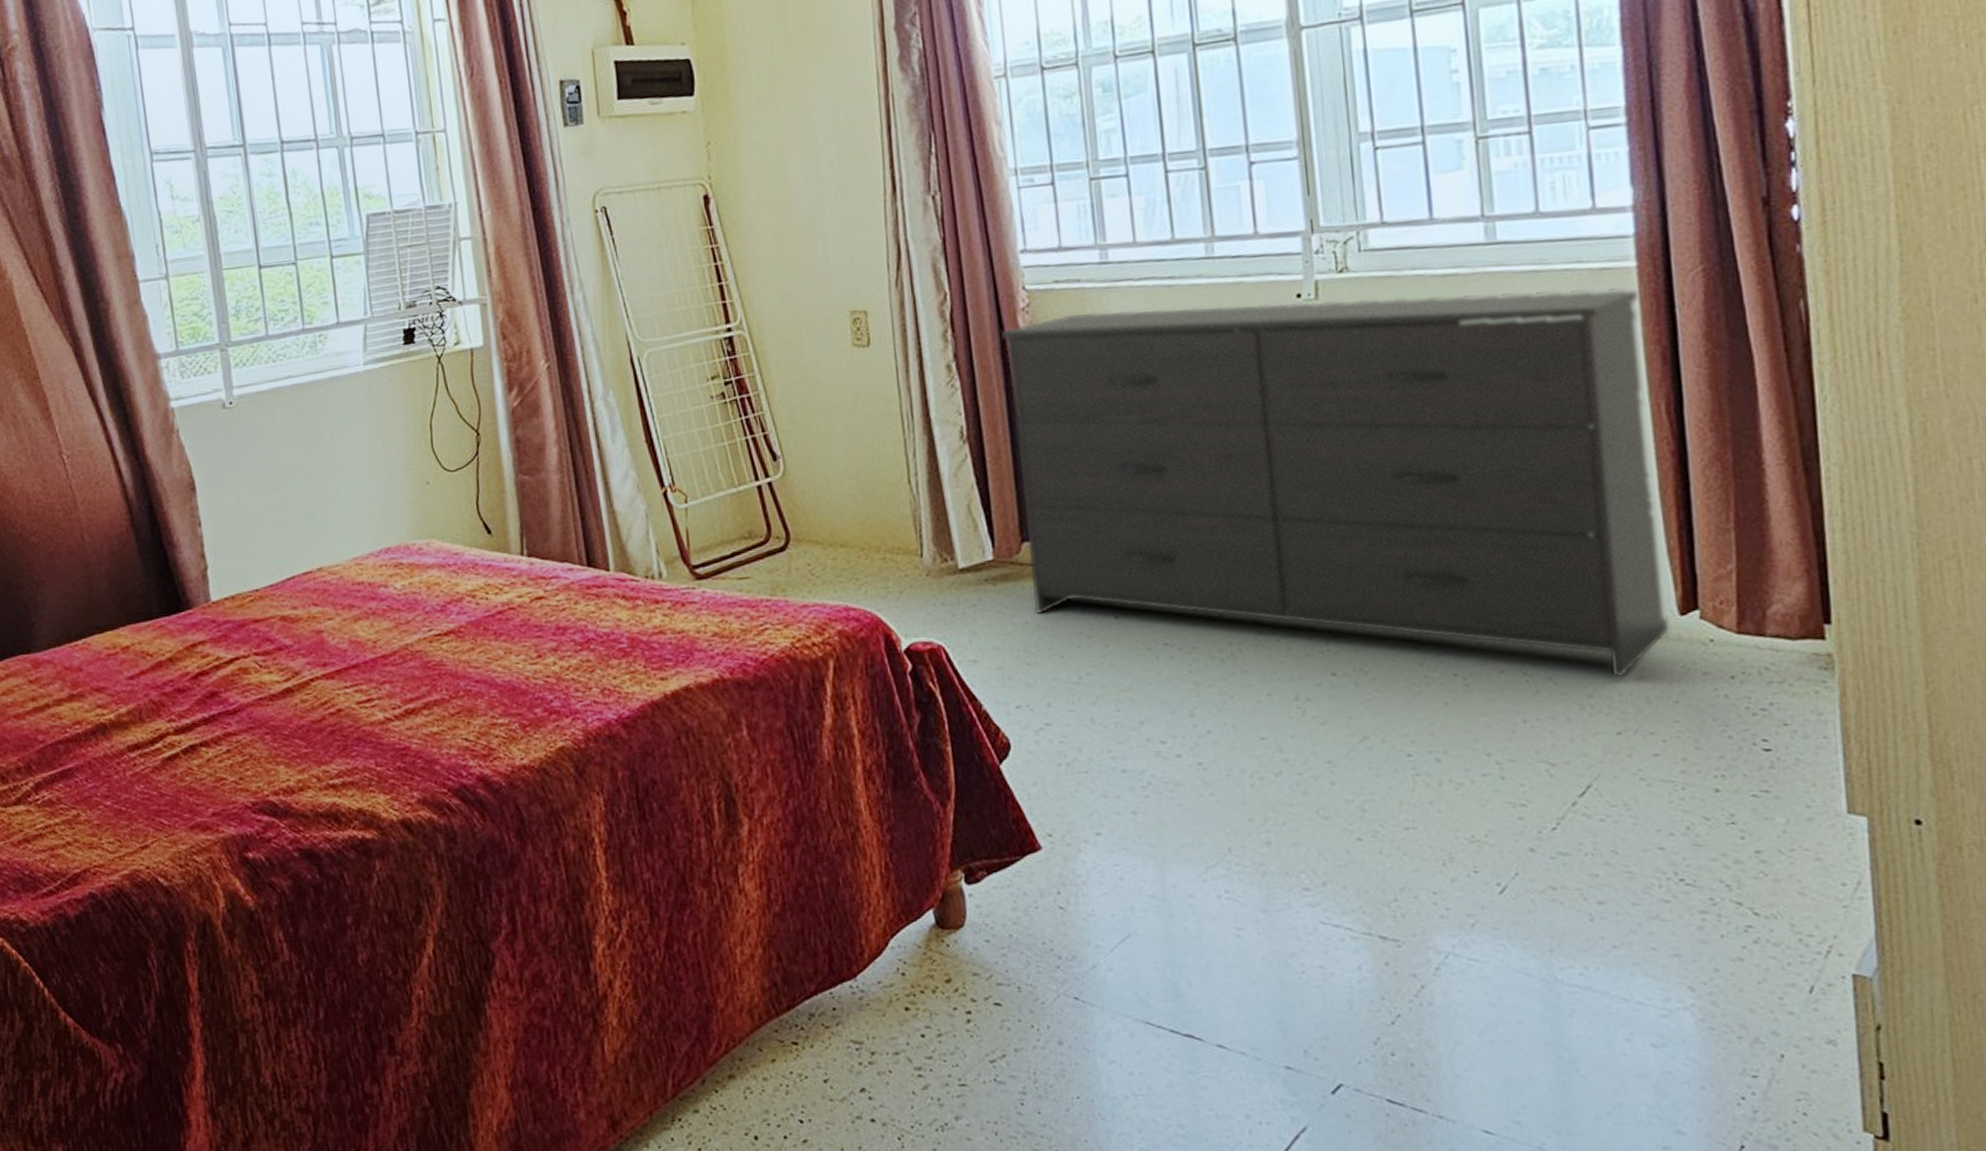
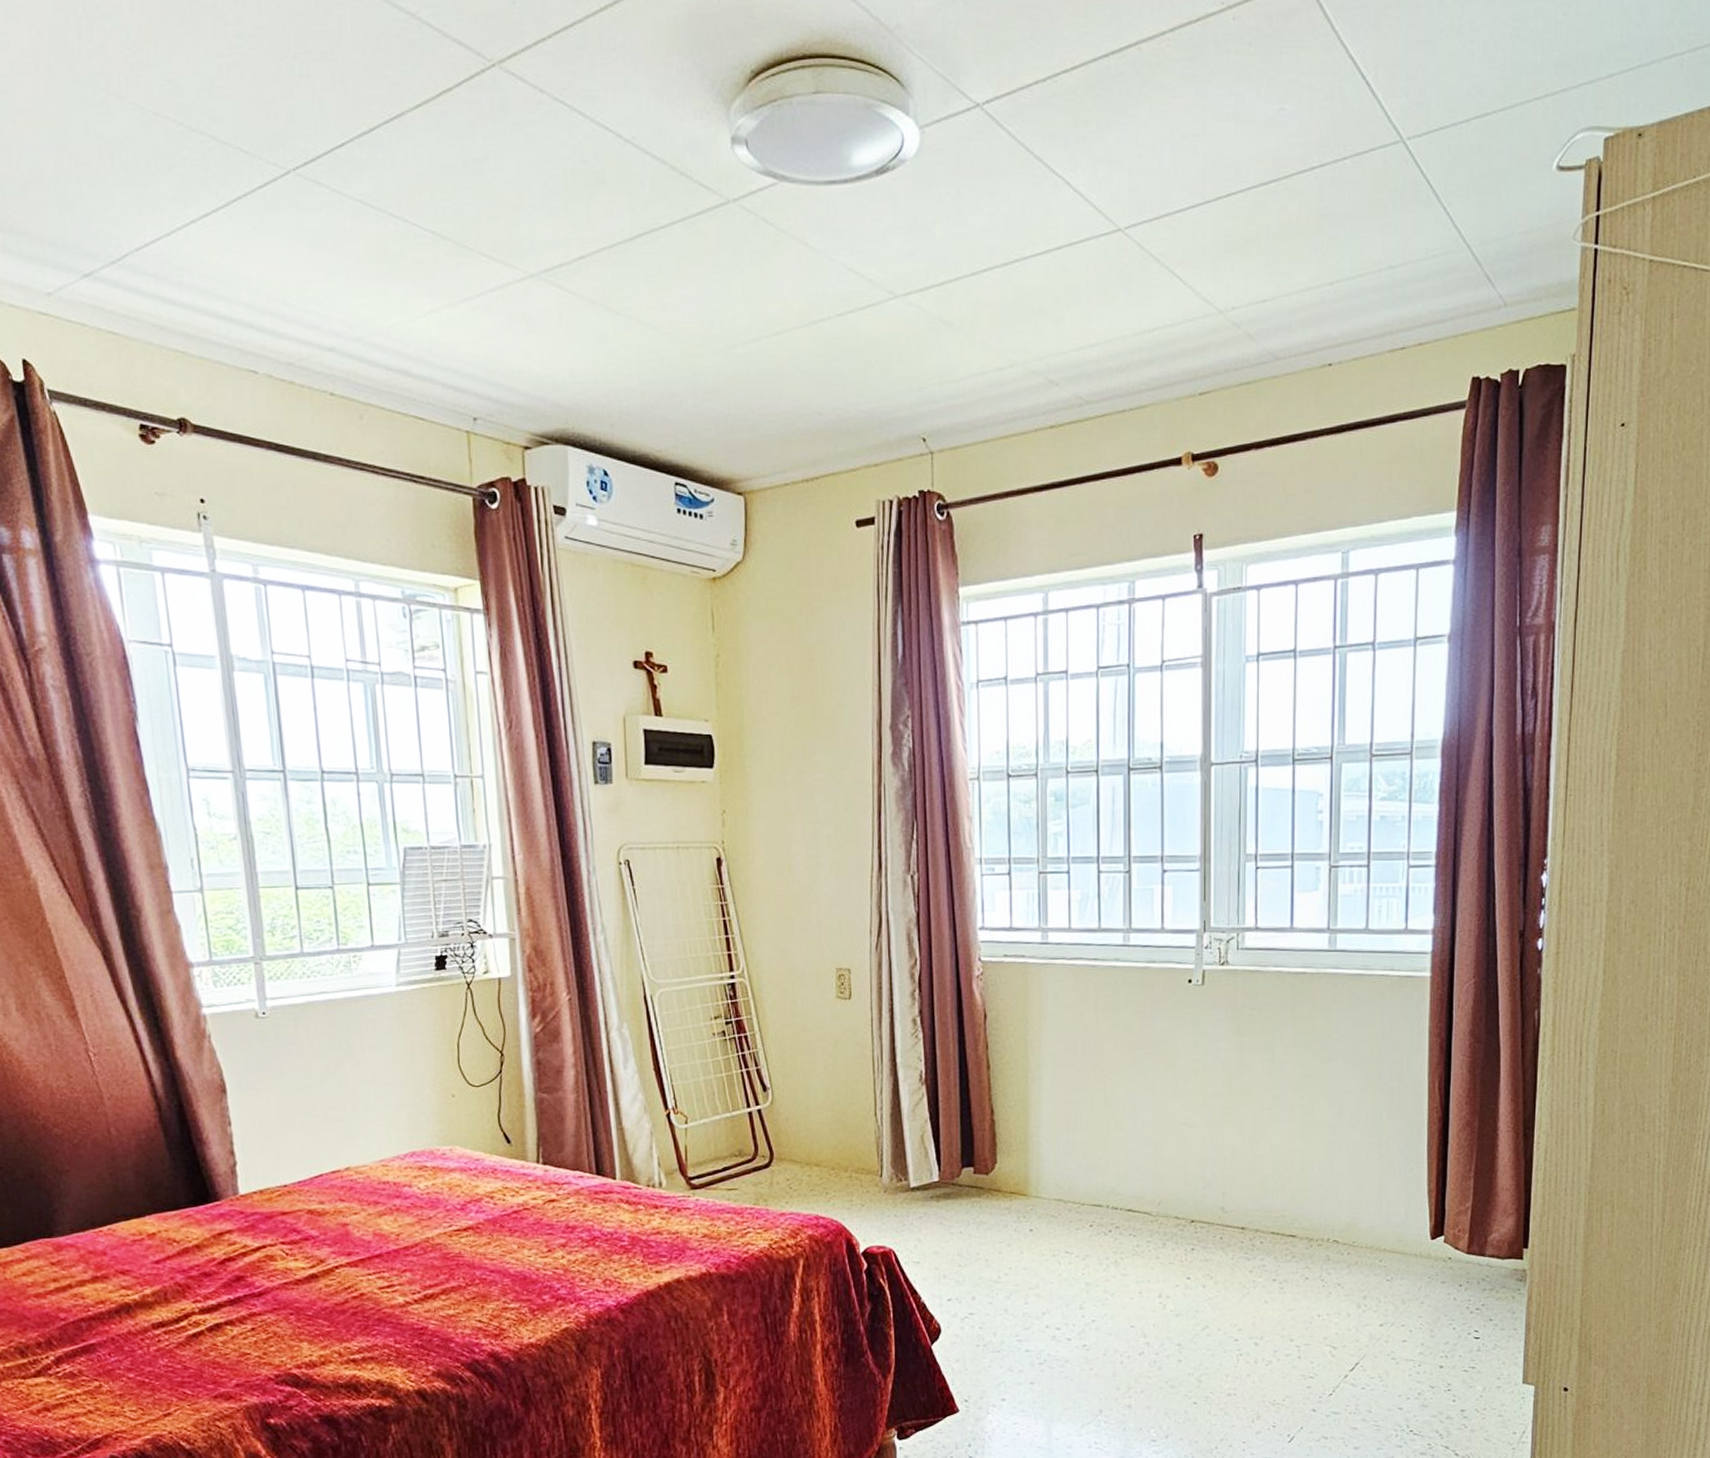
dresser: present [1000,287,1670,678] -> none [958,983,1429,1285]

